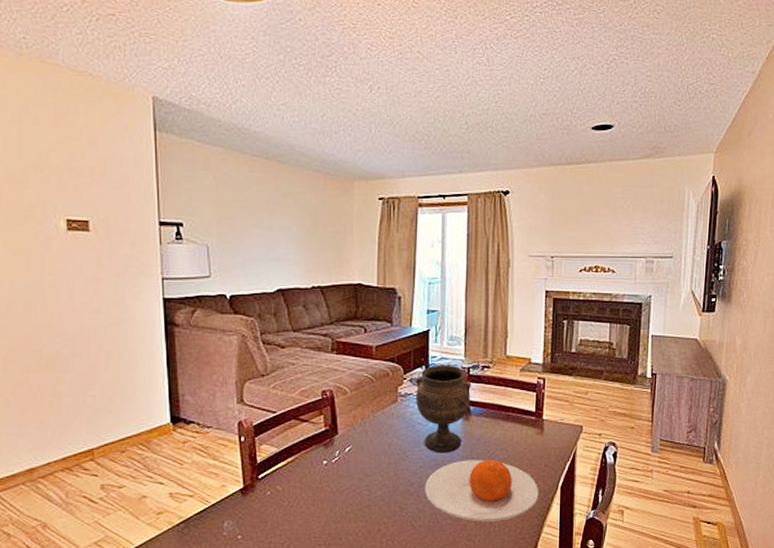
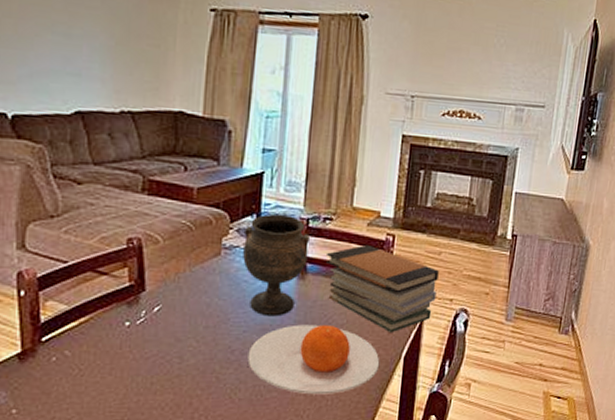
book stack: none [485,387,587,465] -> present [325,244,439,332]

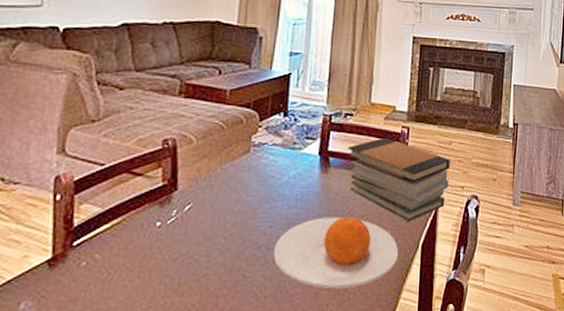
goblet: present [243,213,311,317] -> none [270,111,333,211]

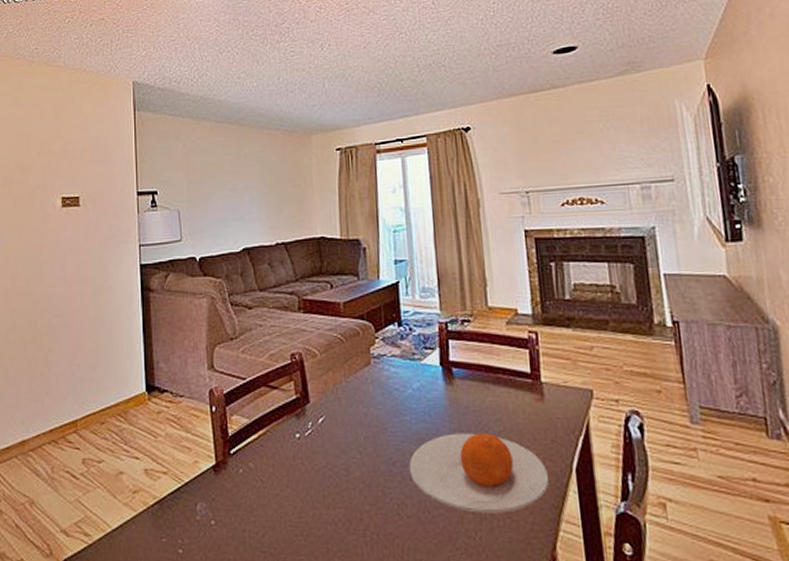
book stack: present [346,137,450,221] -> none [469,344,599,440]

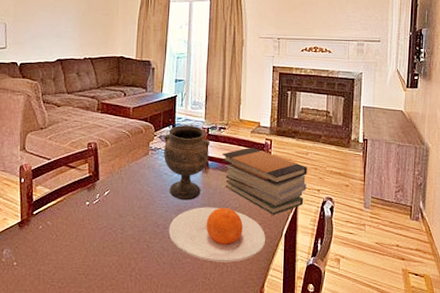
goblet: none [388,320,452,425] -> present [164,125,211,200]
book stack: none [469,344,599,440] -> present [221,147,307,215]

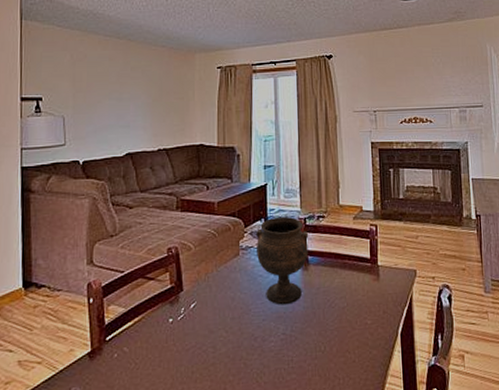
plate: present [168,207,266,262] -> none [268,308,380,375]
book stack: present [221,147,307,215] -> none [322,235,420,311]

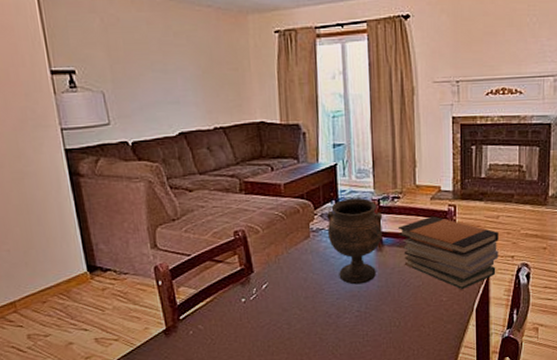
book stack: none [322,235,420,311] -> present [397,216,499,289]

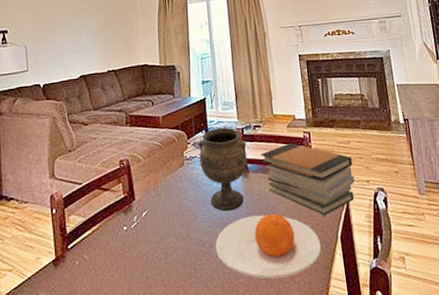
plate: none [343,287,455,347] -> present [215,213,322,279]

